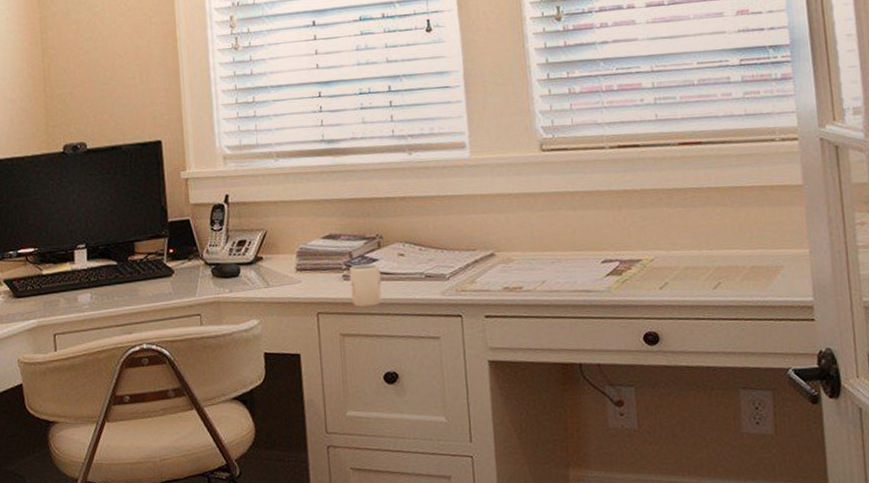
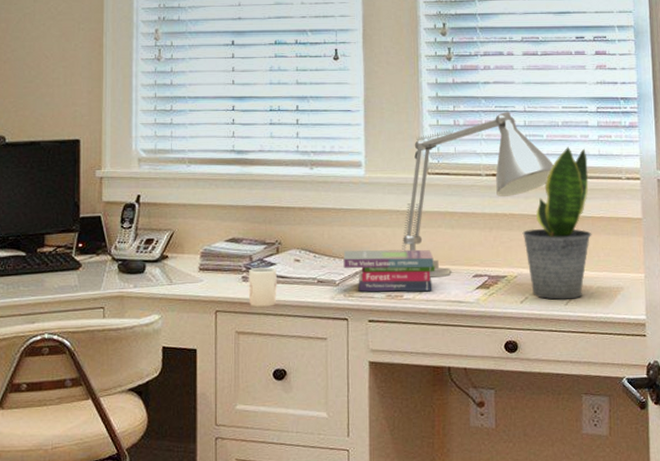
books: none [451,235,558,285] -> present [343,249,435,292]
desk lamp: none [517,73,691,266] -> present [402,112,554,277]
potted plant: none [657,108,742,284] -> present [522,146,592,300]

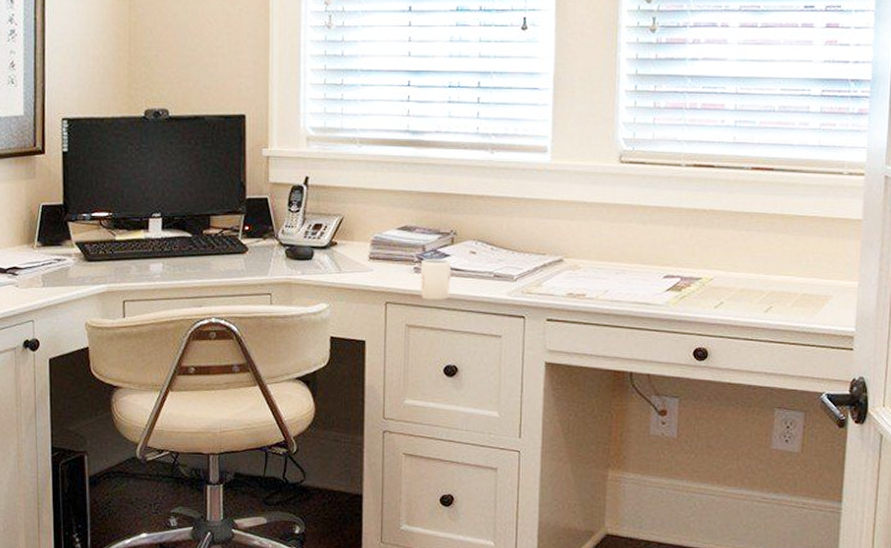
books: present [343,249,435,292] -> none [522,243,623,292]
desk lamp: present [402,112,554,277] -> none [587,94,765,276]
potted plant: present [522,146,592,300] -> none [722,135,805,306]

